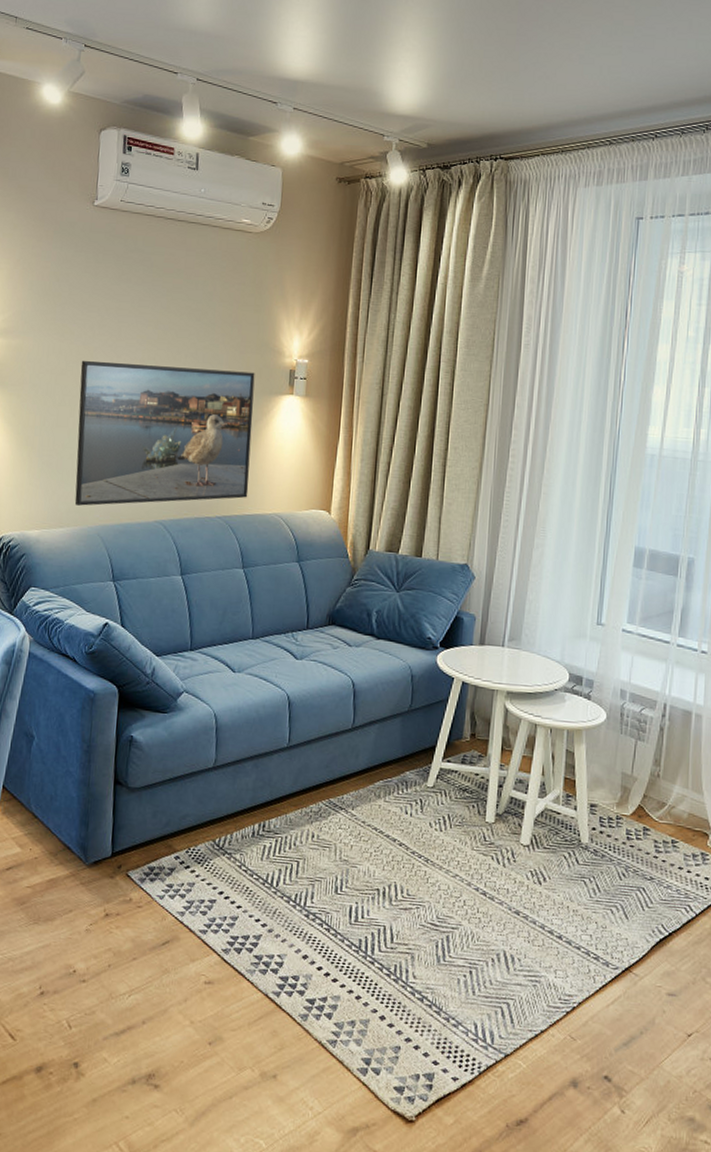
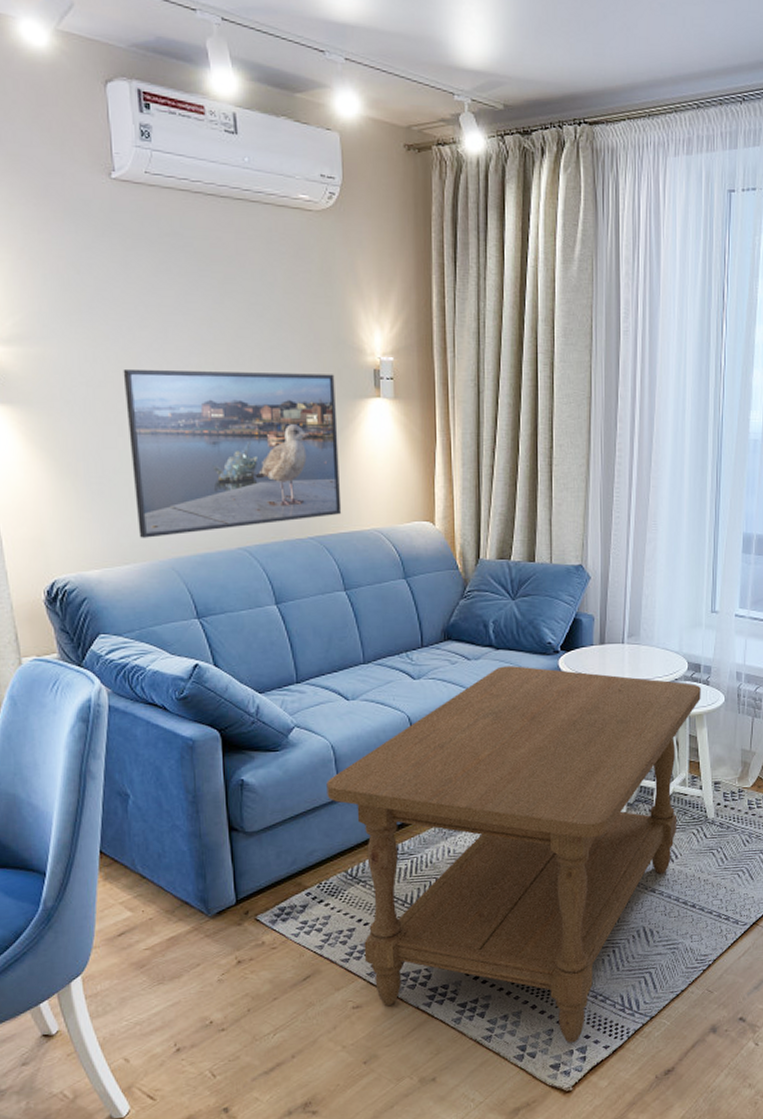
coffee table: none [205,656,581,1067] -> present [326,666,701,1043]

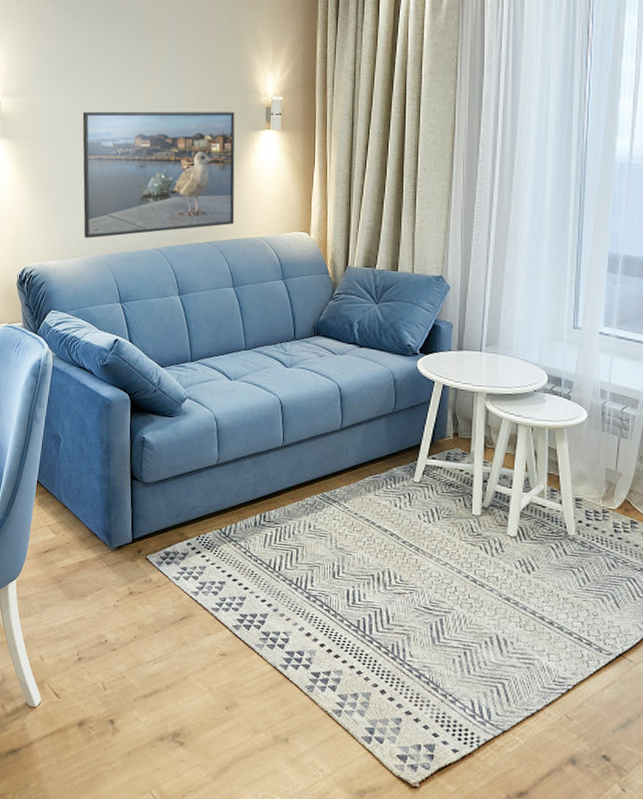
coffee table: present [326,666,701,1043] -> none [209,363,561,738]

